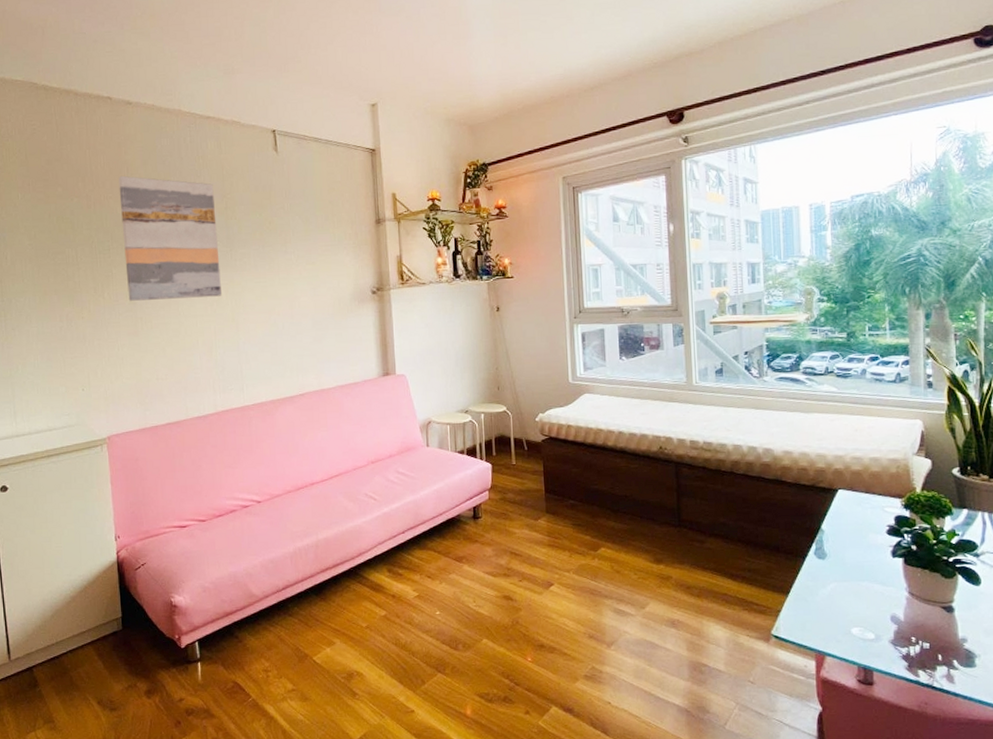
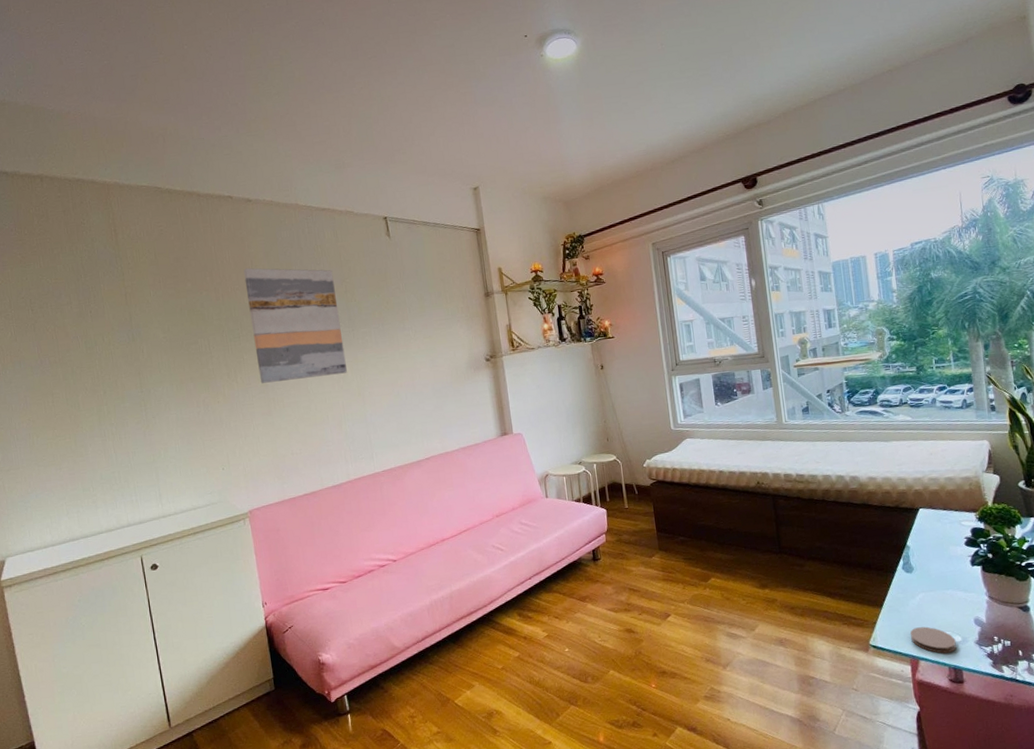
coaster: none [818,620,868,651] -> present [910,626,957,654]

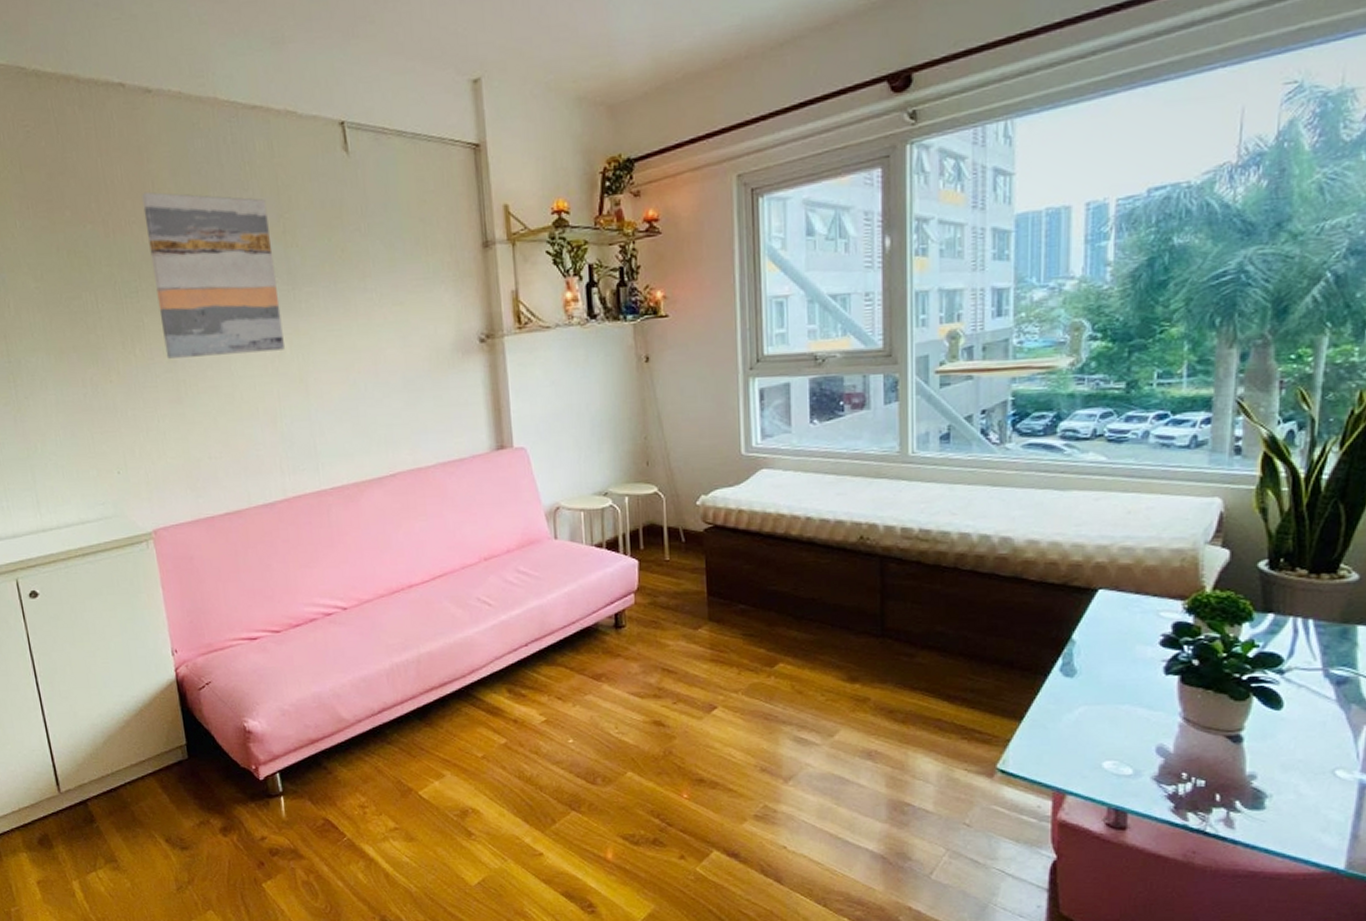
coaster: present [910,626,957,654] -> none [1059,751,1124,789]

